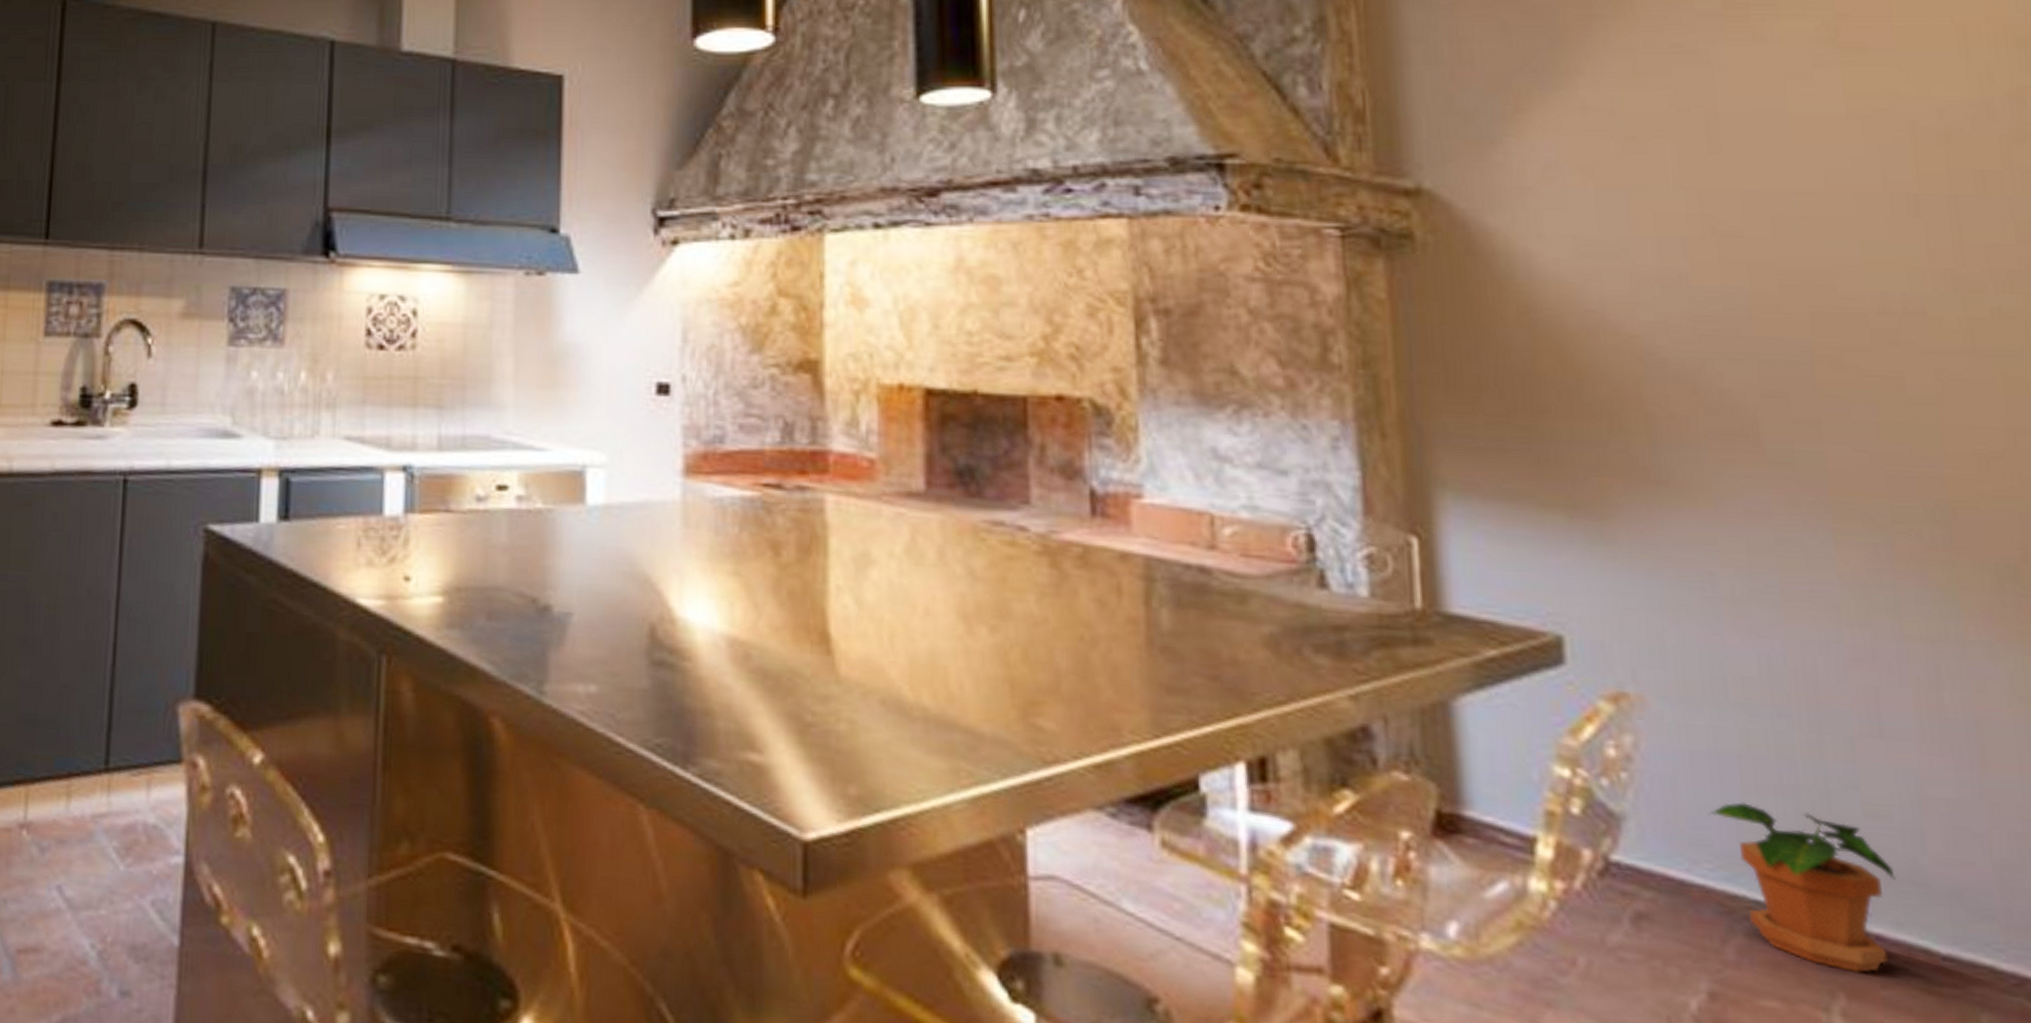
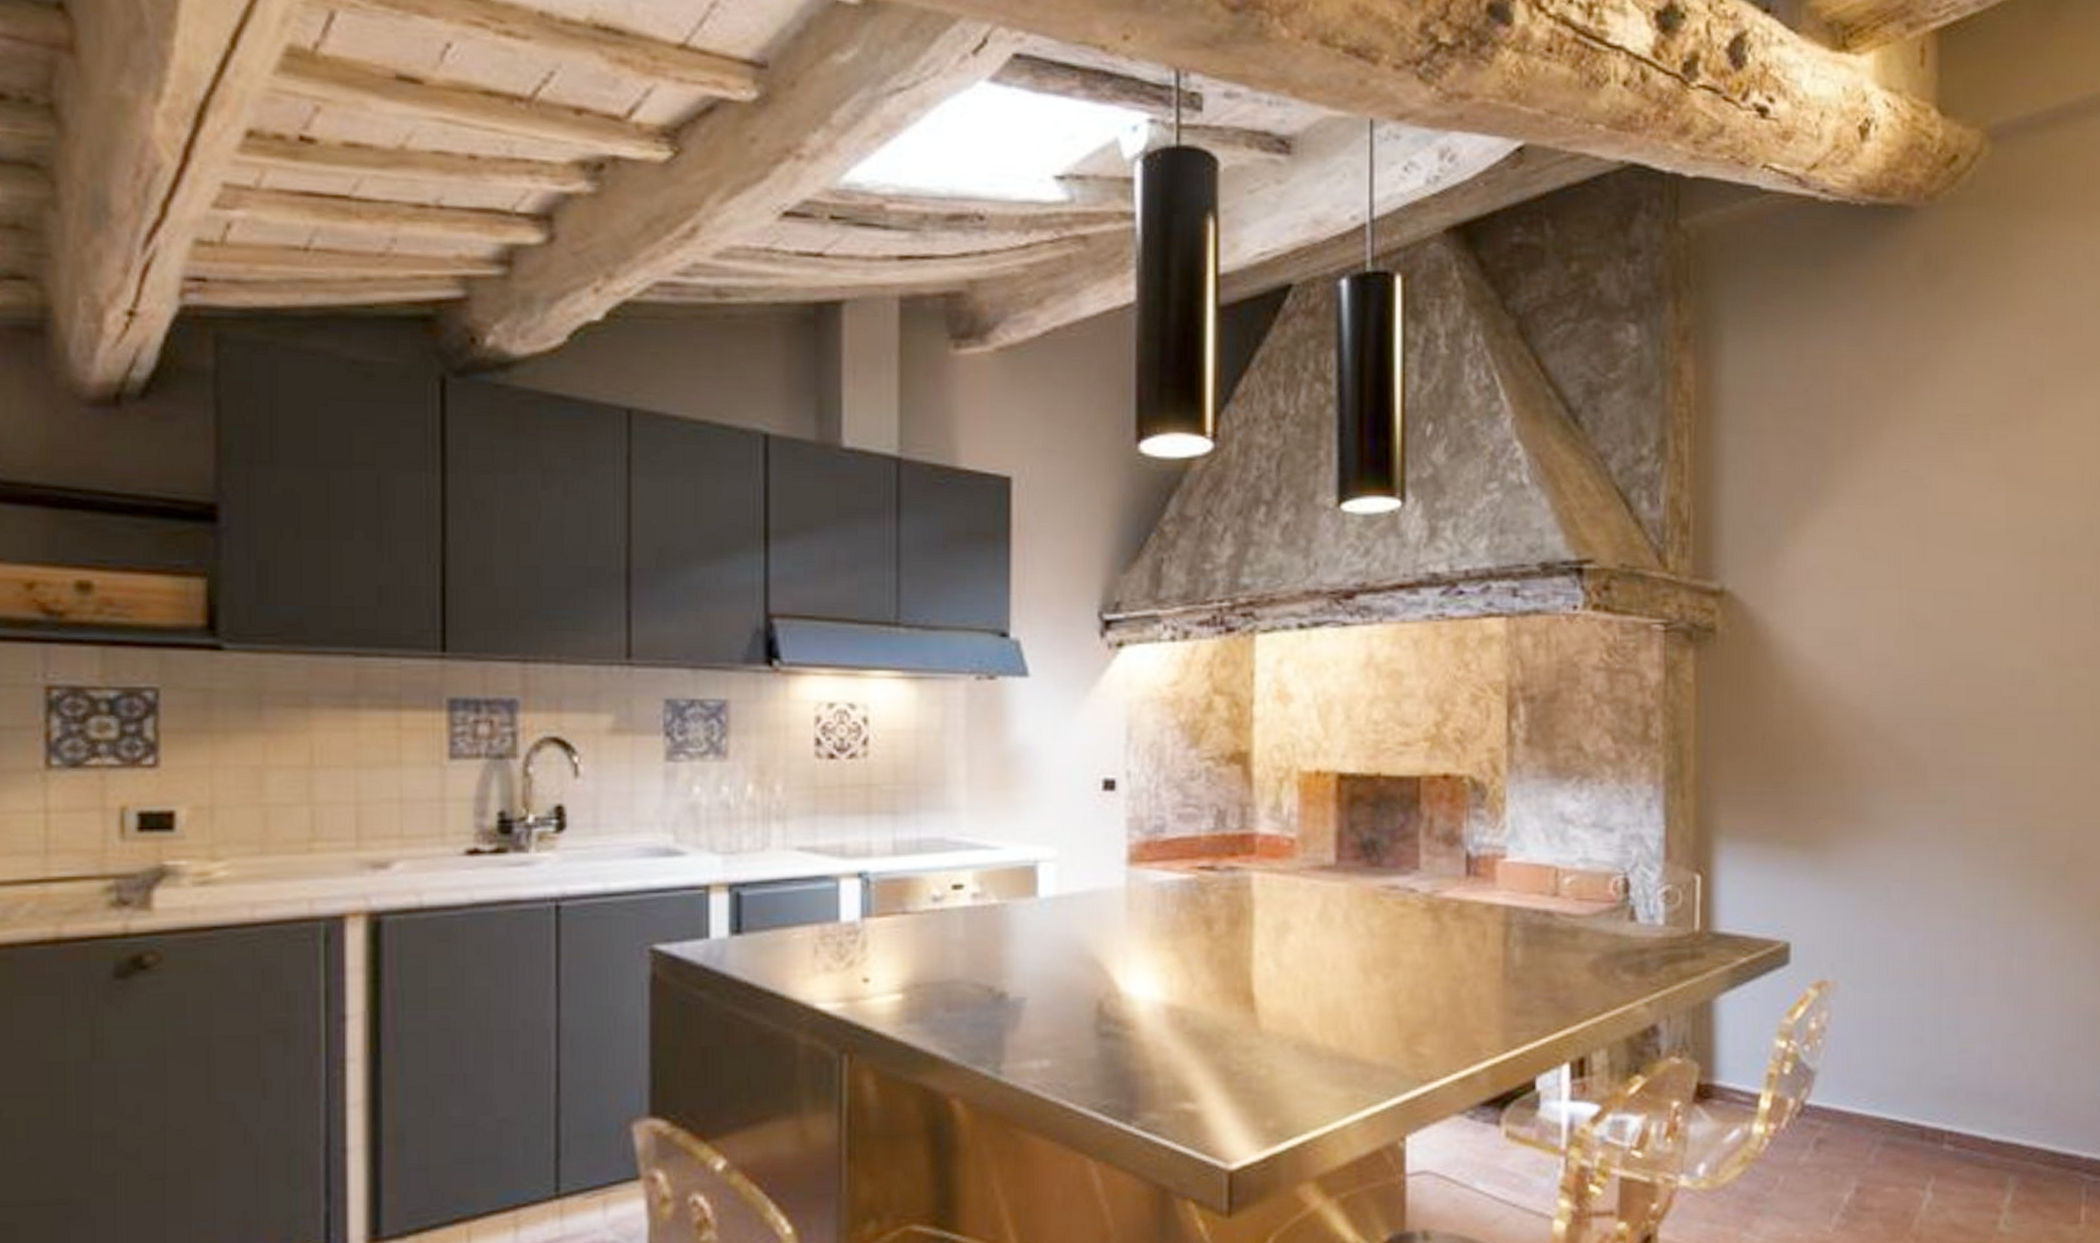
potted plant: present [1707,802,1896,973] -> none [1868,1052,1973,1160]

